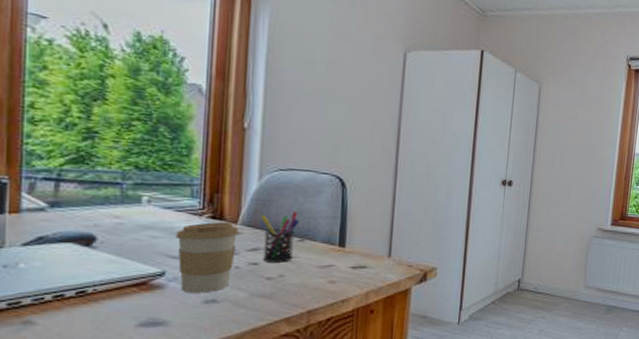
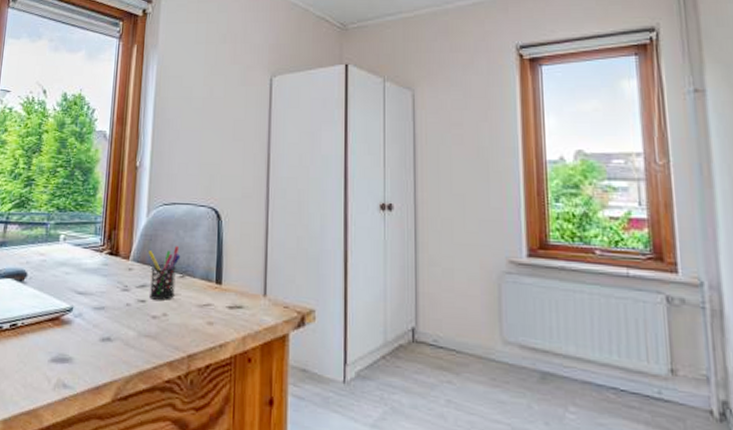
coffee cup: present [176,222,239,293] -> none [82,258,130,330]

